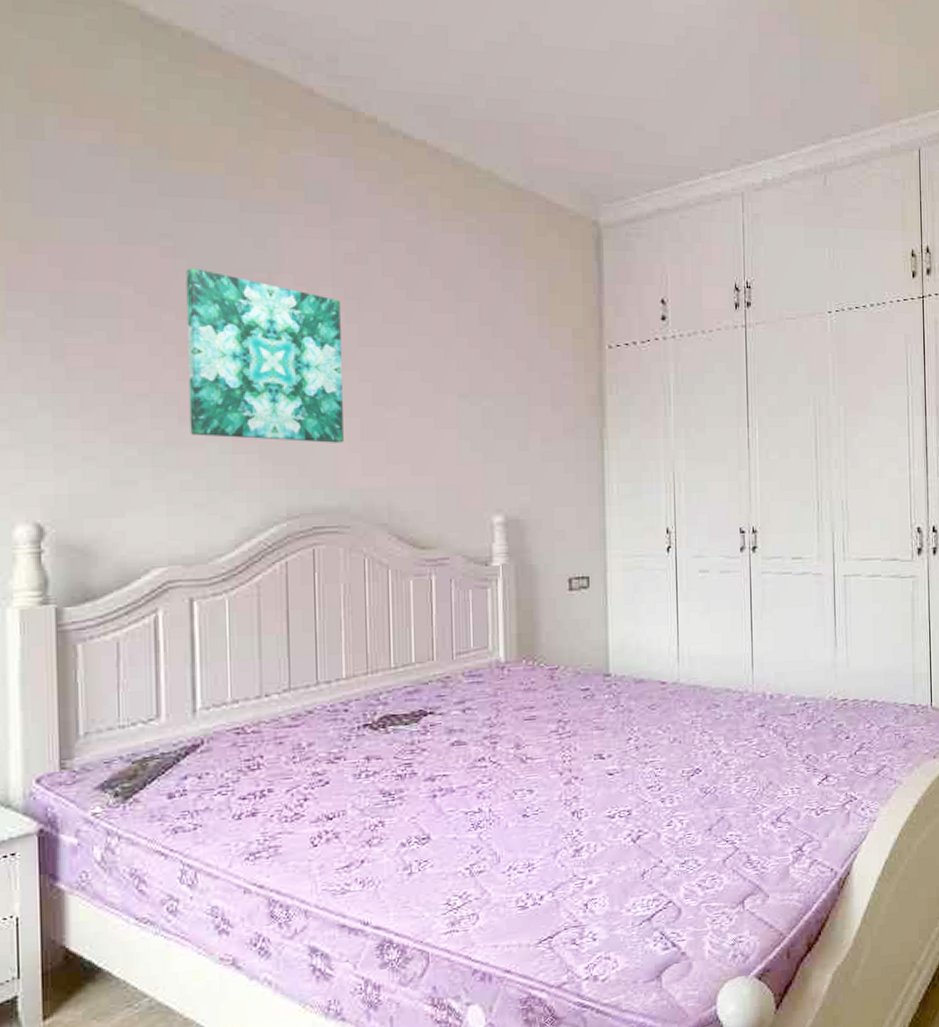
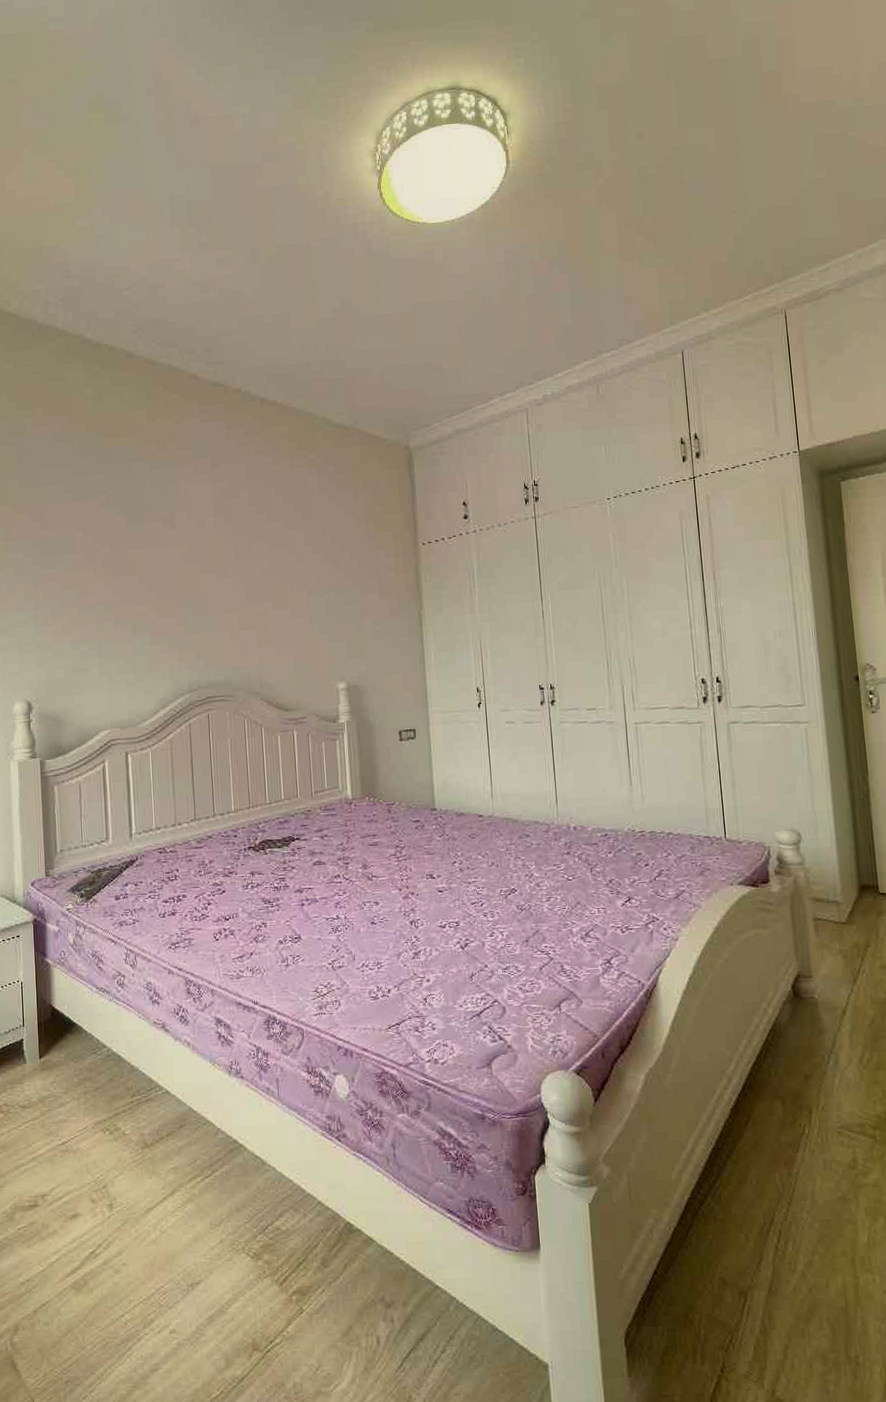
wall art: present [186,268,344,443] -> none [116,513,226,634]

